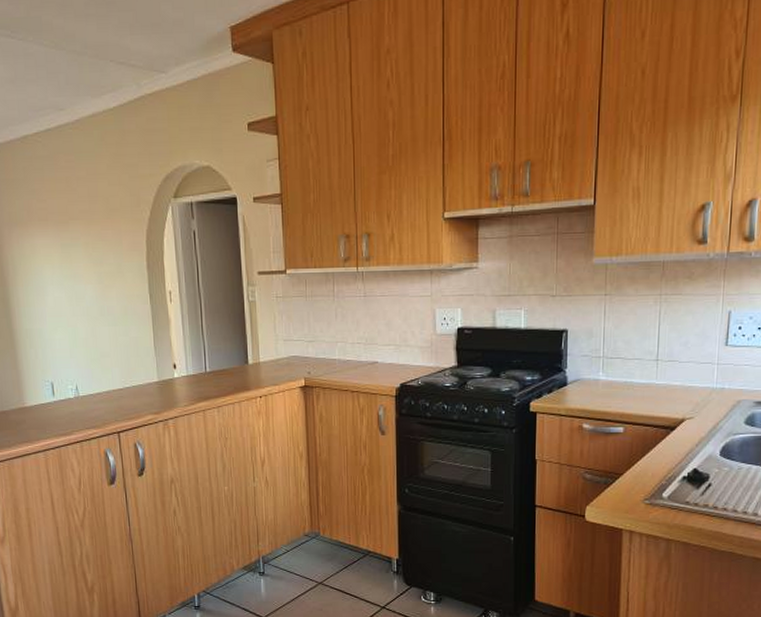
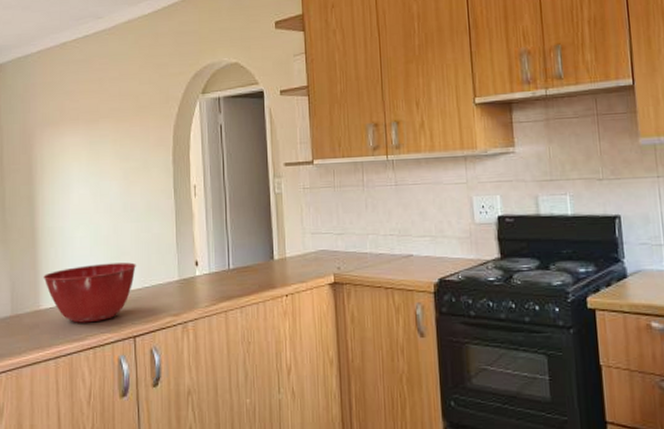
mixing bowl: none [25,364,116,420] -> present [43,262,136,323]

